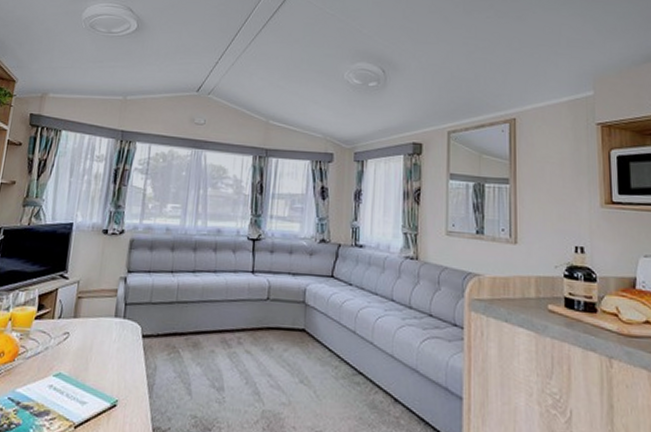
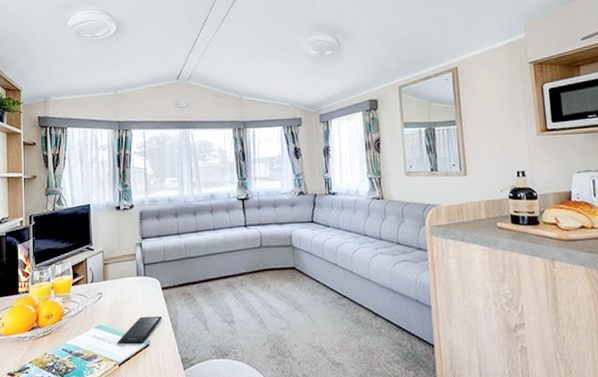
smartphone: none [77,368,138,402] -> present [117,315,163,344]

